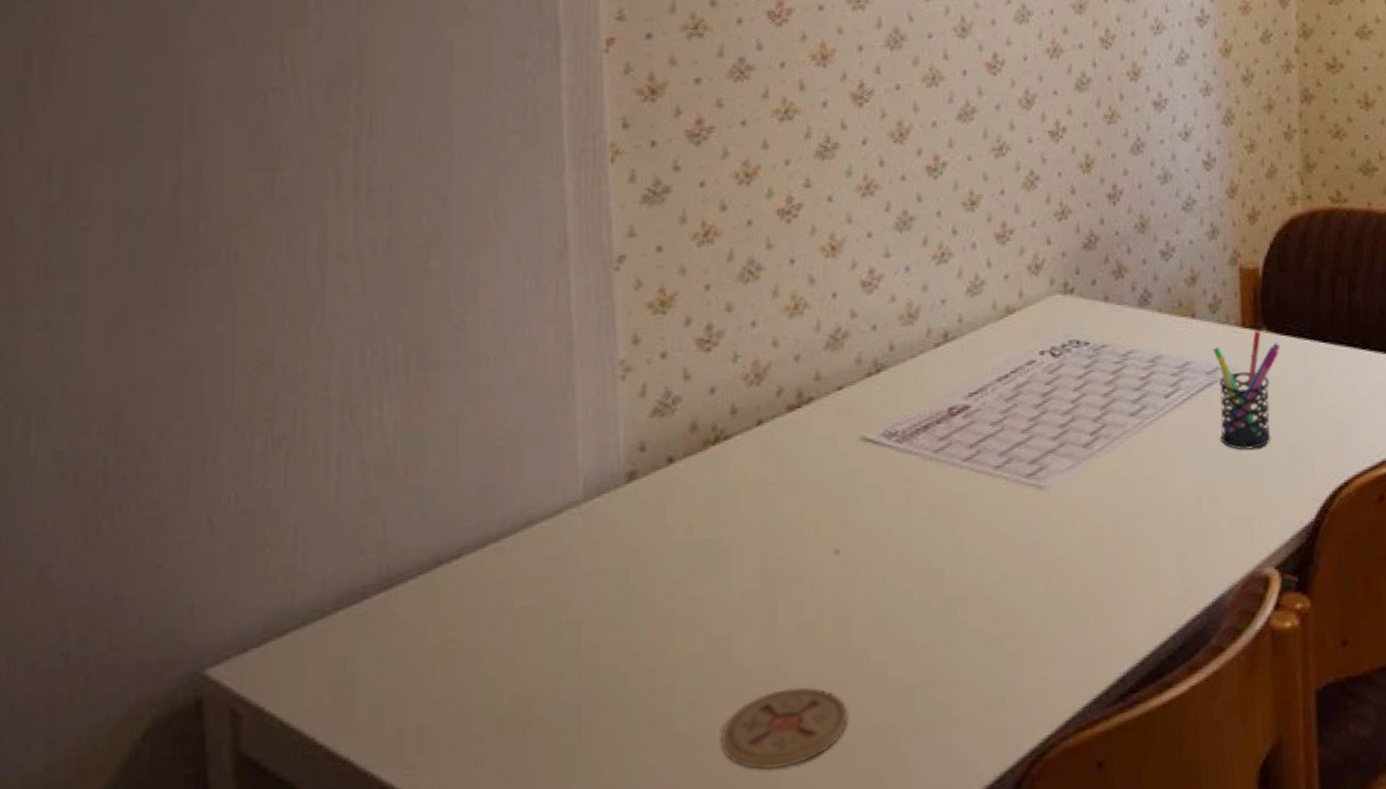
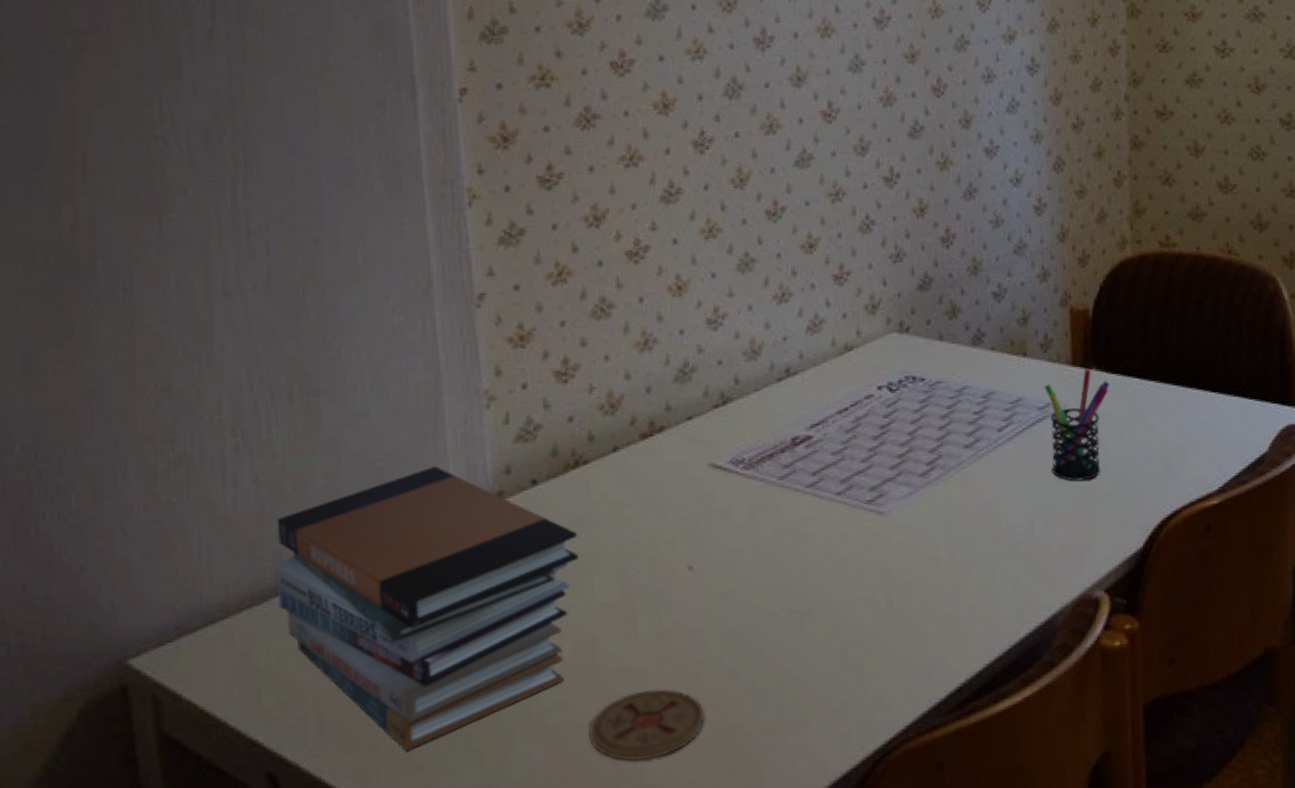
book stack: none [378,443,716,767] -> present [274,465,579,752]

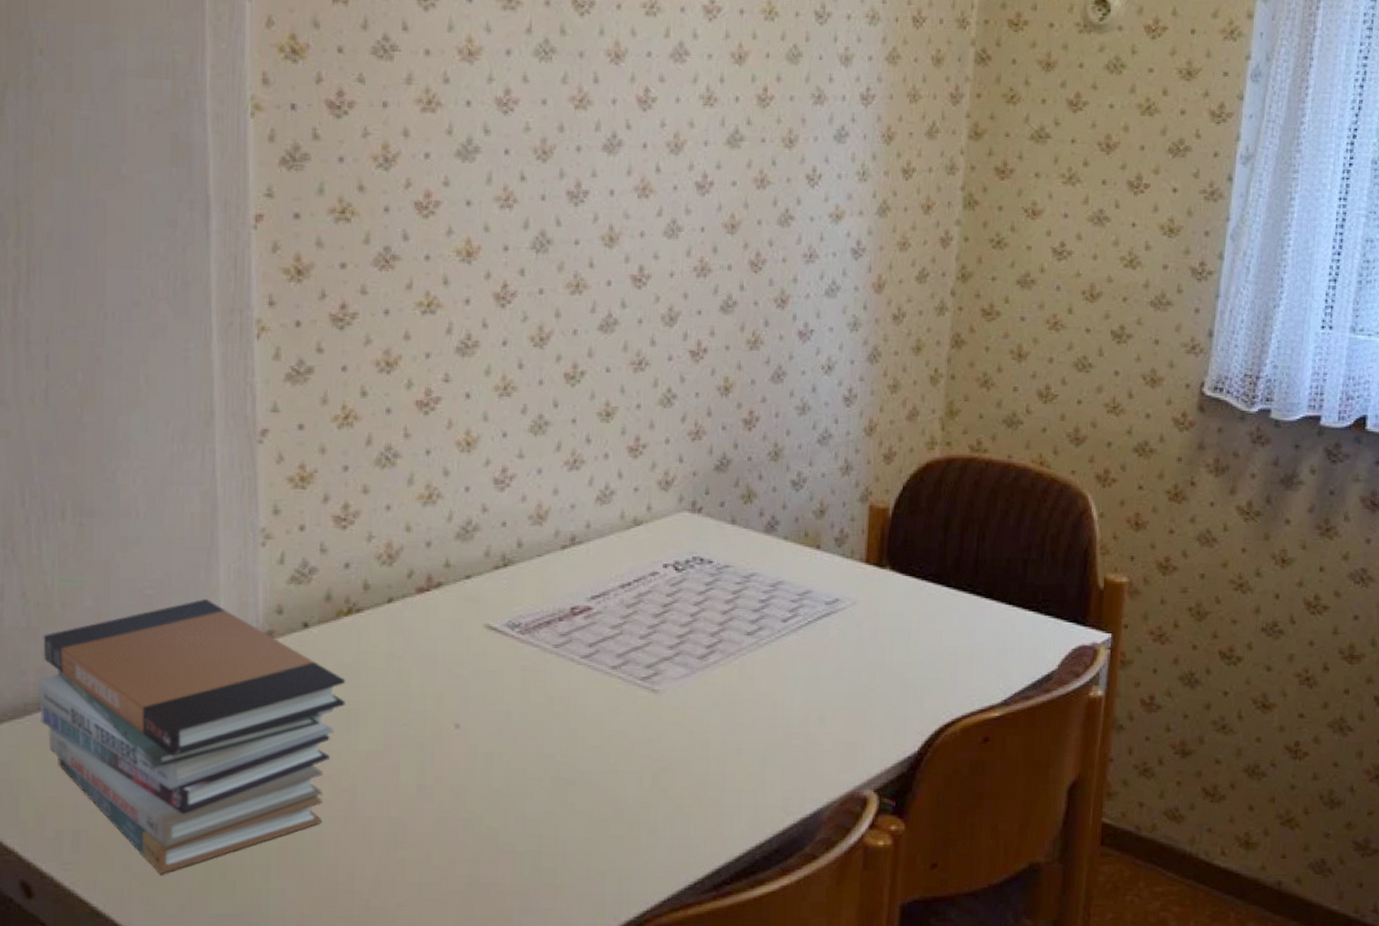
coaster: present [588,688,705,762] -> none [342,840,460,907]
pen holder: present [1044,369,1110,481] -> none [833,568,902,680]

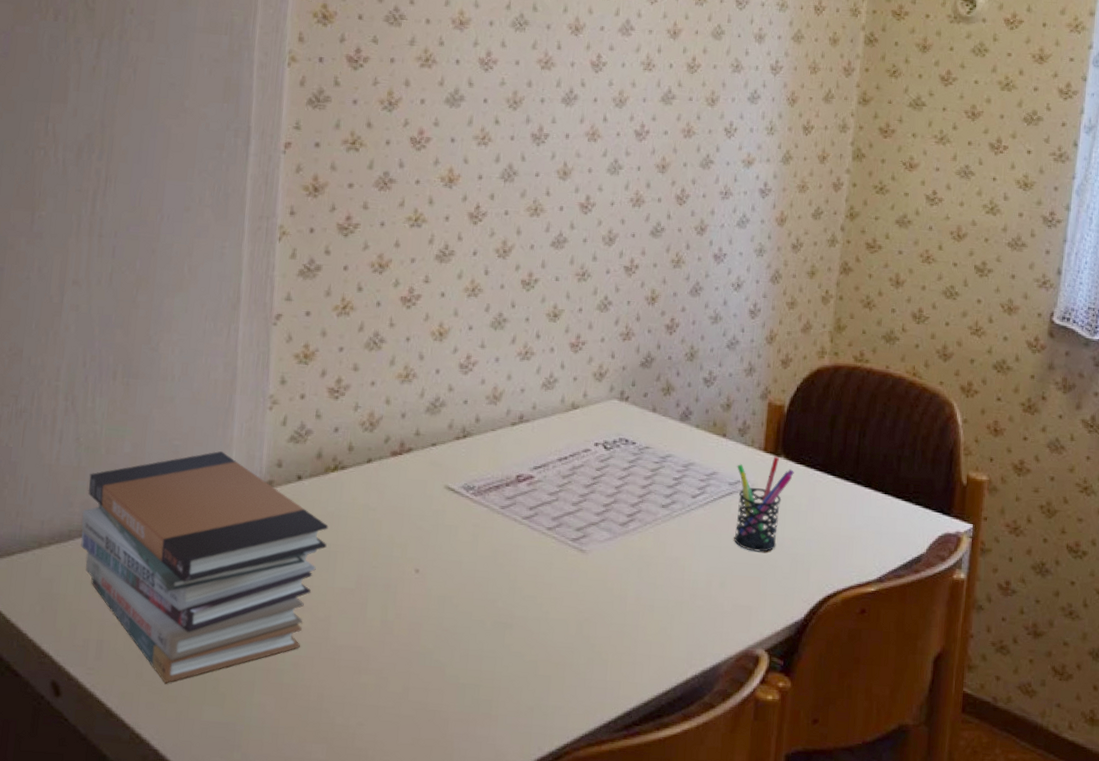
pen holder: none [833,568,902,680] -> present [734,456,794,552]

